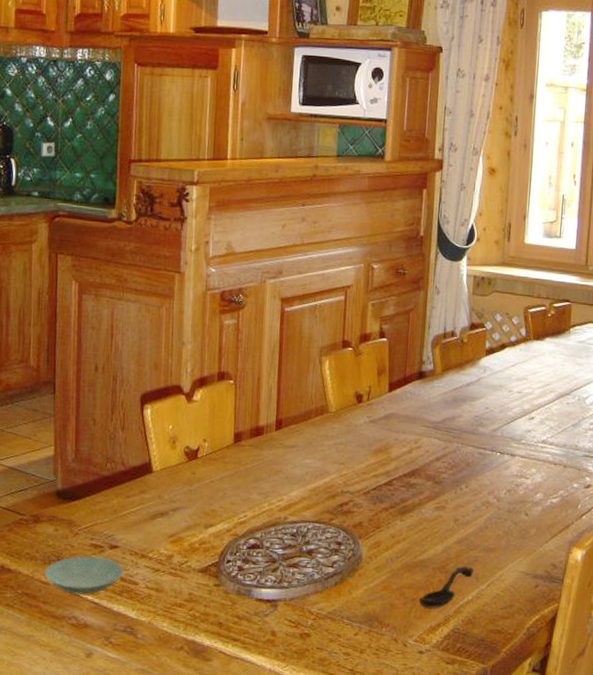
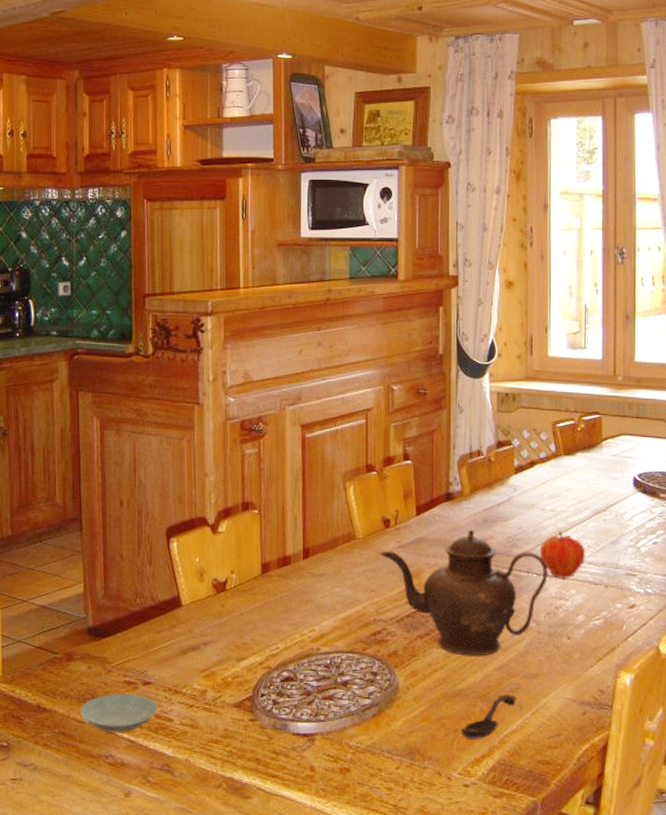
teapot: none [350,407,511,530] -> present [379,529,548,657]
fruit: none [504,411,548,458] -> present [539,530,586,579]

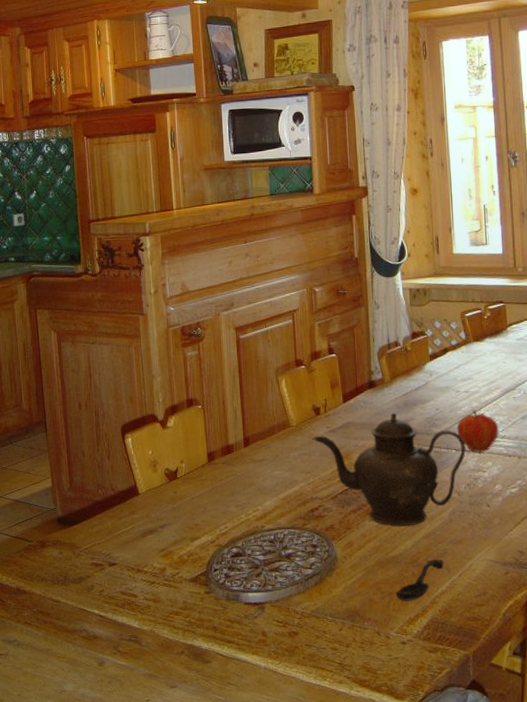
saucer: present [79,693,158,733] -> none [54,574,123,609]

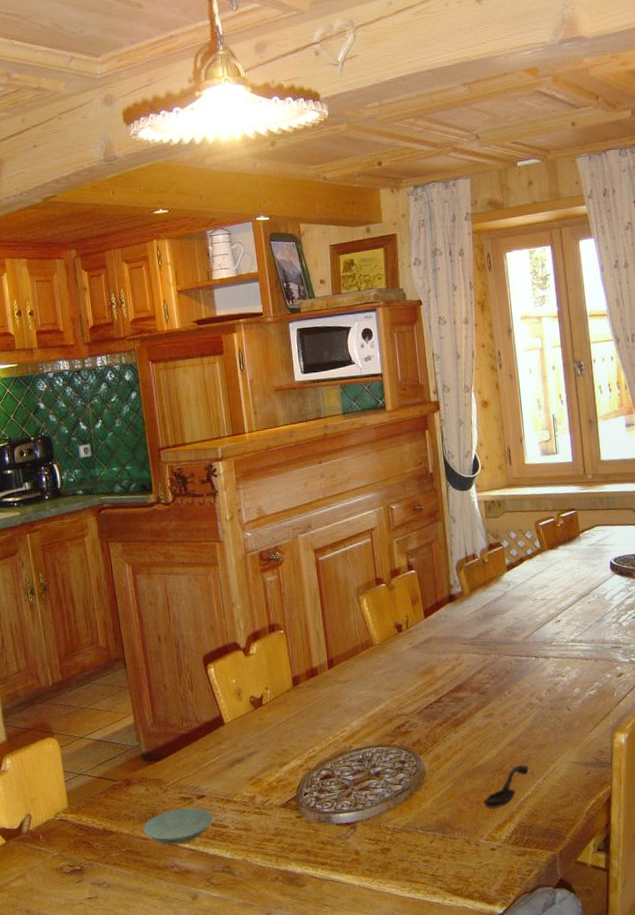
saucer: none [54,574,123,609] -> present [142,808,213,845]
teapot: present [312,412,466,526] -> none [395,624,545,737]
fruit: present [456,409,499,453] -> none [535,616,576,659]

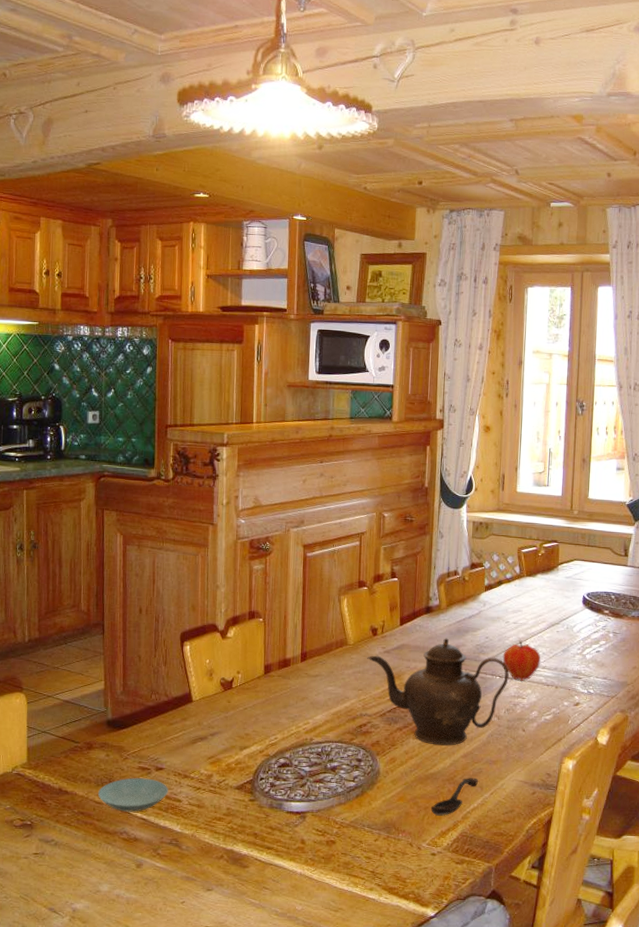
teapot: none [395,624,545,737] -> present [367,638,509,746]
fruit: none [535,616,576,659] -> present [502,640,541,681]

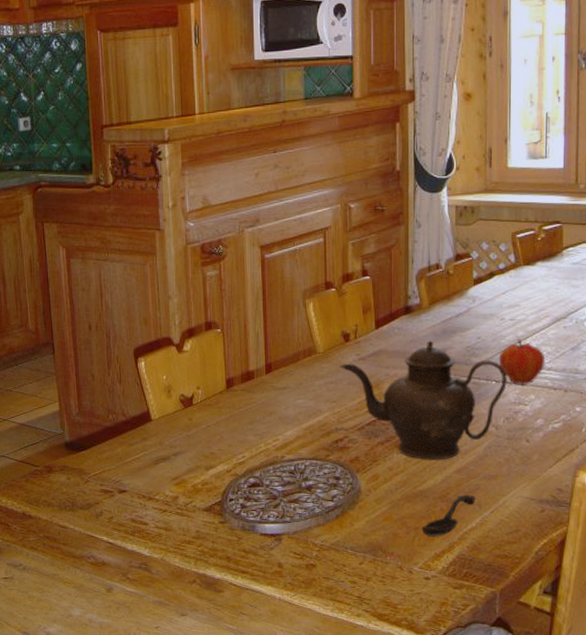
saucer: present [97,778,168,812] -> none [61,501,133,536]

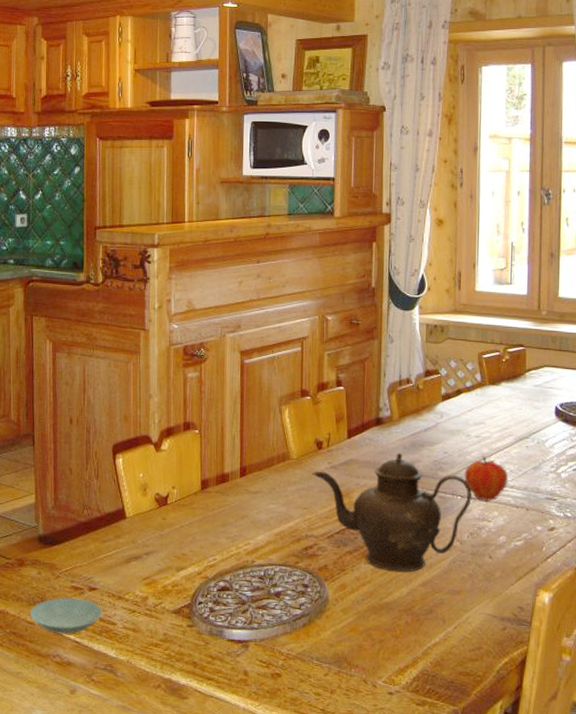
saucer: none [61,501,133,536] -> present [29,597,102,634]
spoon: present [421,495,475,537] -> none [386,609,440,651]

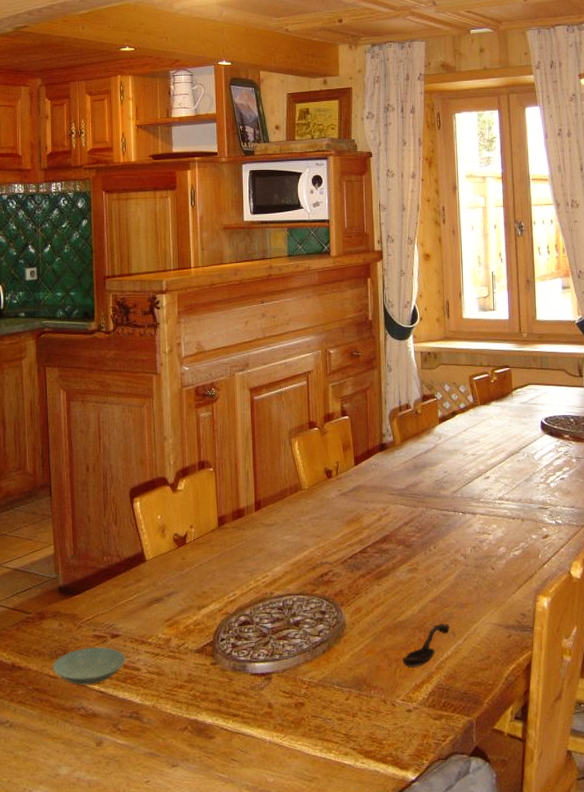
teapot: present [312,453,472,573] -> none [323,475,472,591]
spoon: none [386,609,440,651] -> present [402,624,450,668]
fruit: present [464,455,509,502] -> none [463,472,504,516]

